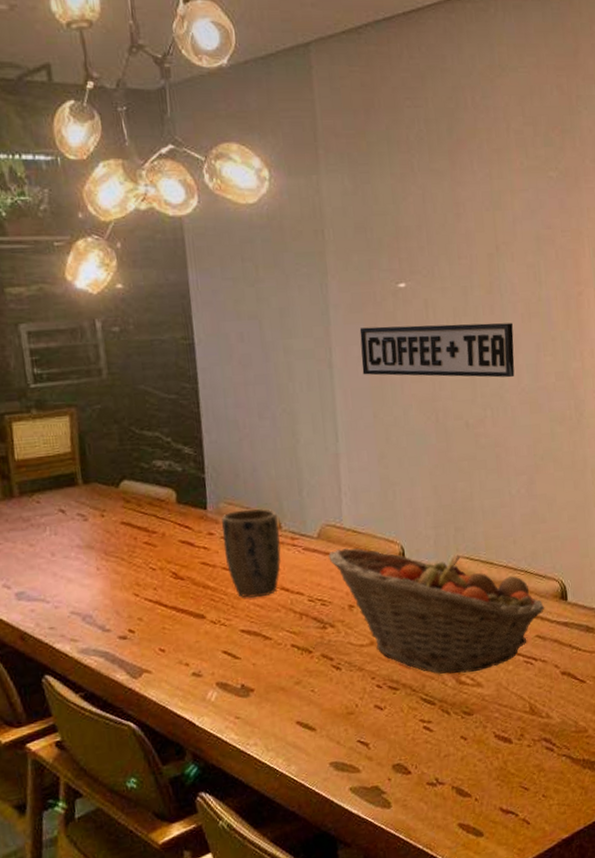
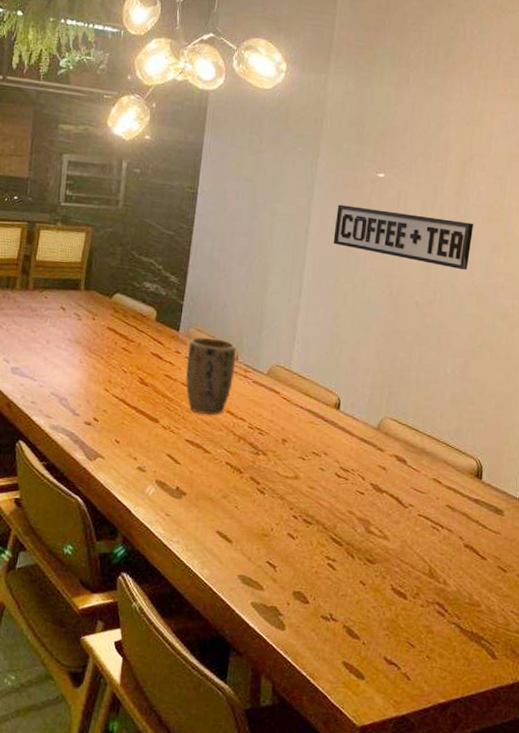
fruit basket: present [328,548,545,674] -> none [273,388,460,525]

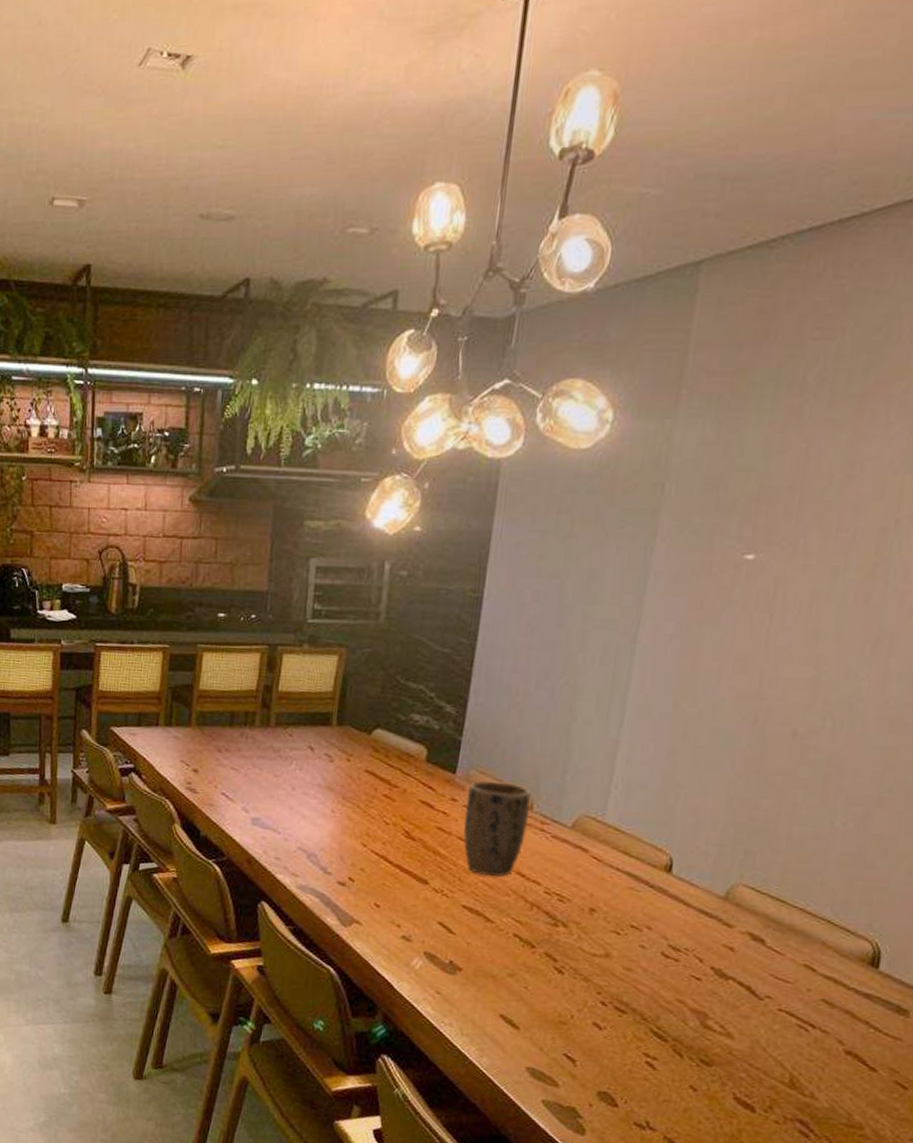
sign: present [333,204,473,271] -> none [672,602,893,685]

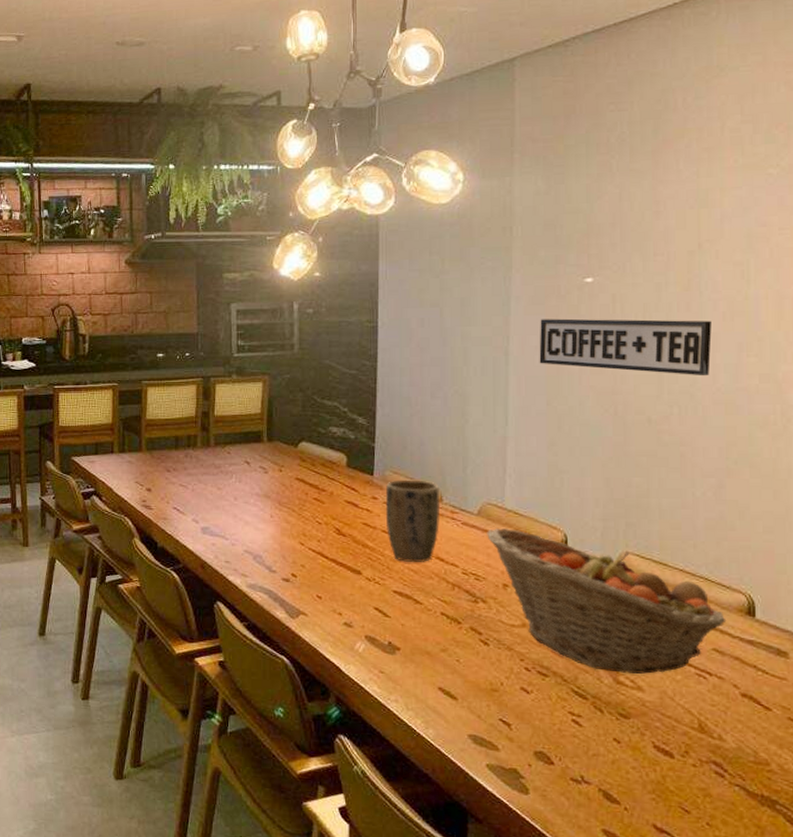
fruit basket: none [579,845,844,1020] -> present [487,528,727,674]
sign: none [672,602,893,685] -> present [539,318,712,376]

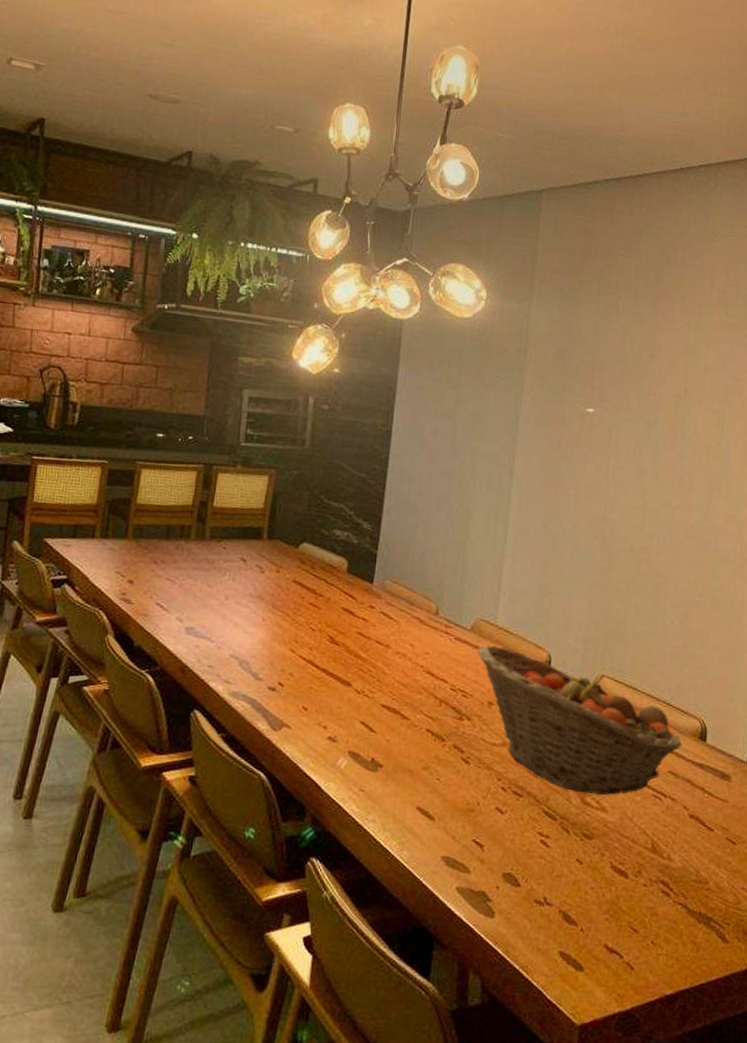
plant pot: present [385,480,441,562] -> none [381,589,437,676]
sign: present [539,318,712,376] -> none [540,442,690,513]

